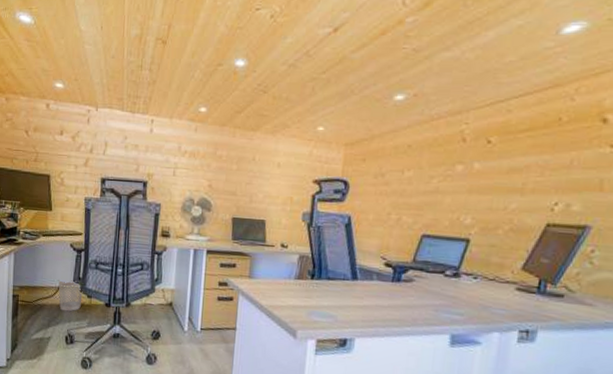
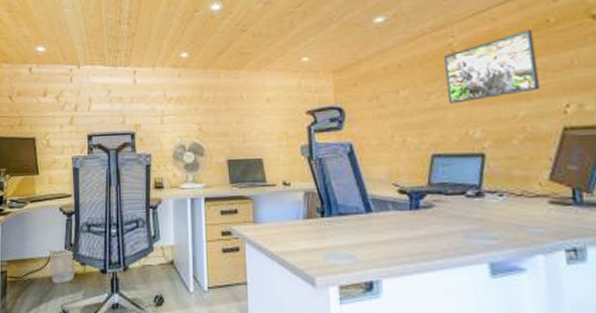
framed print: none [448,125,543,190] -> present [443,29,540,104]

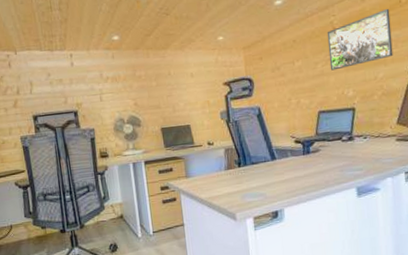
wastebasket: present [49,248,76,284] -> none [10,216,37,247]

